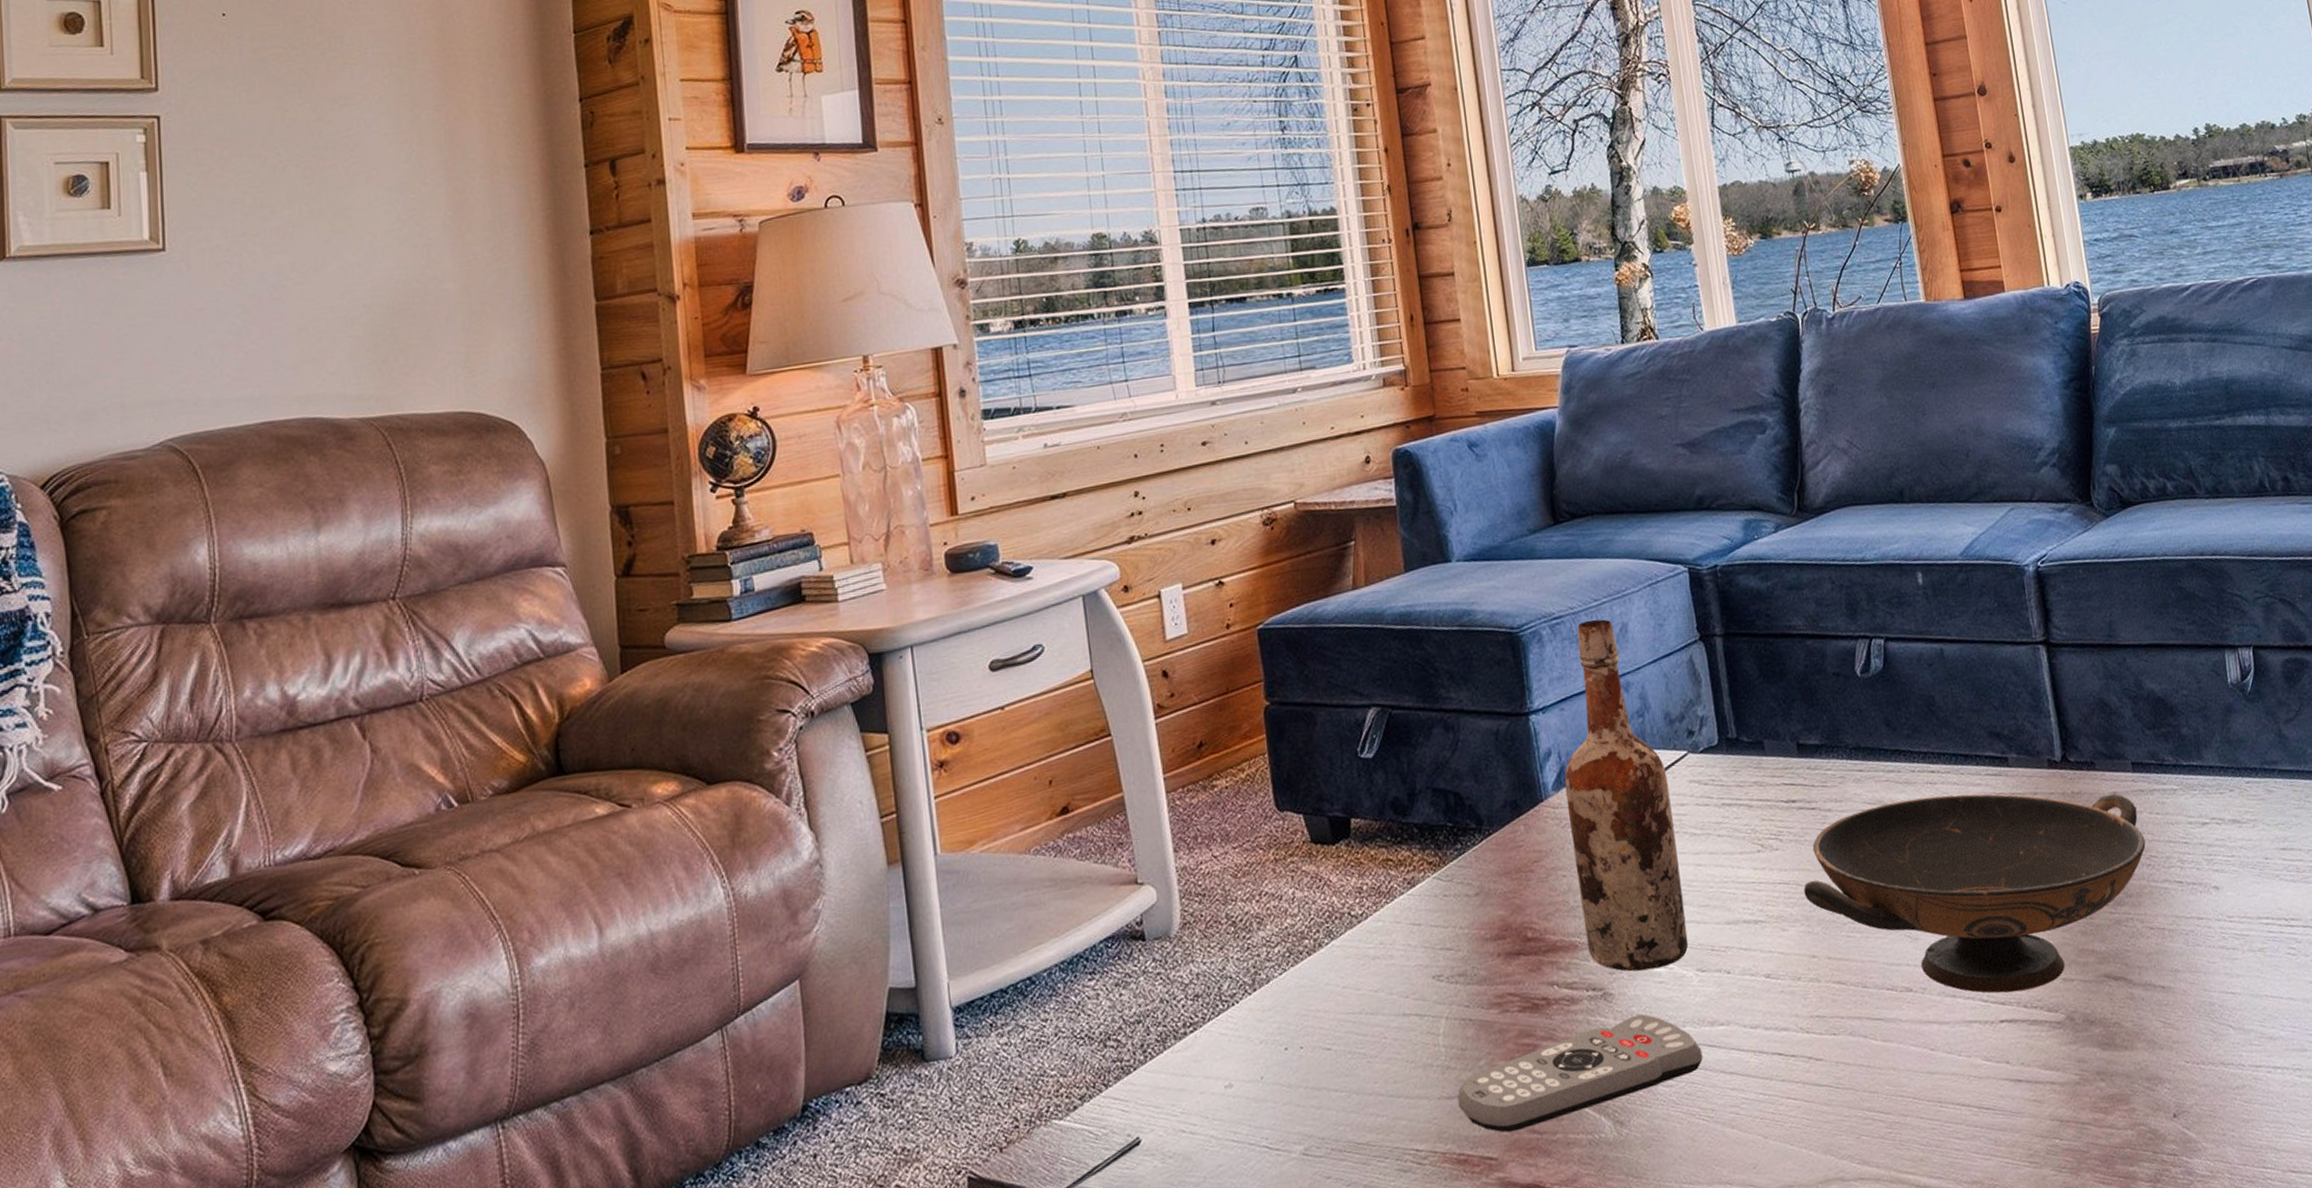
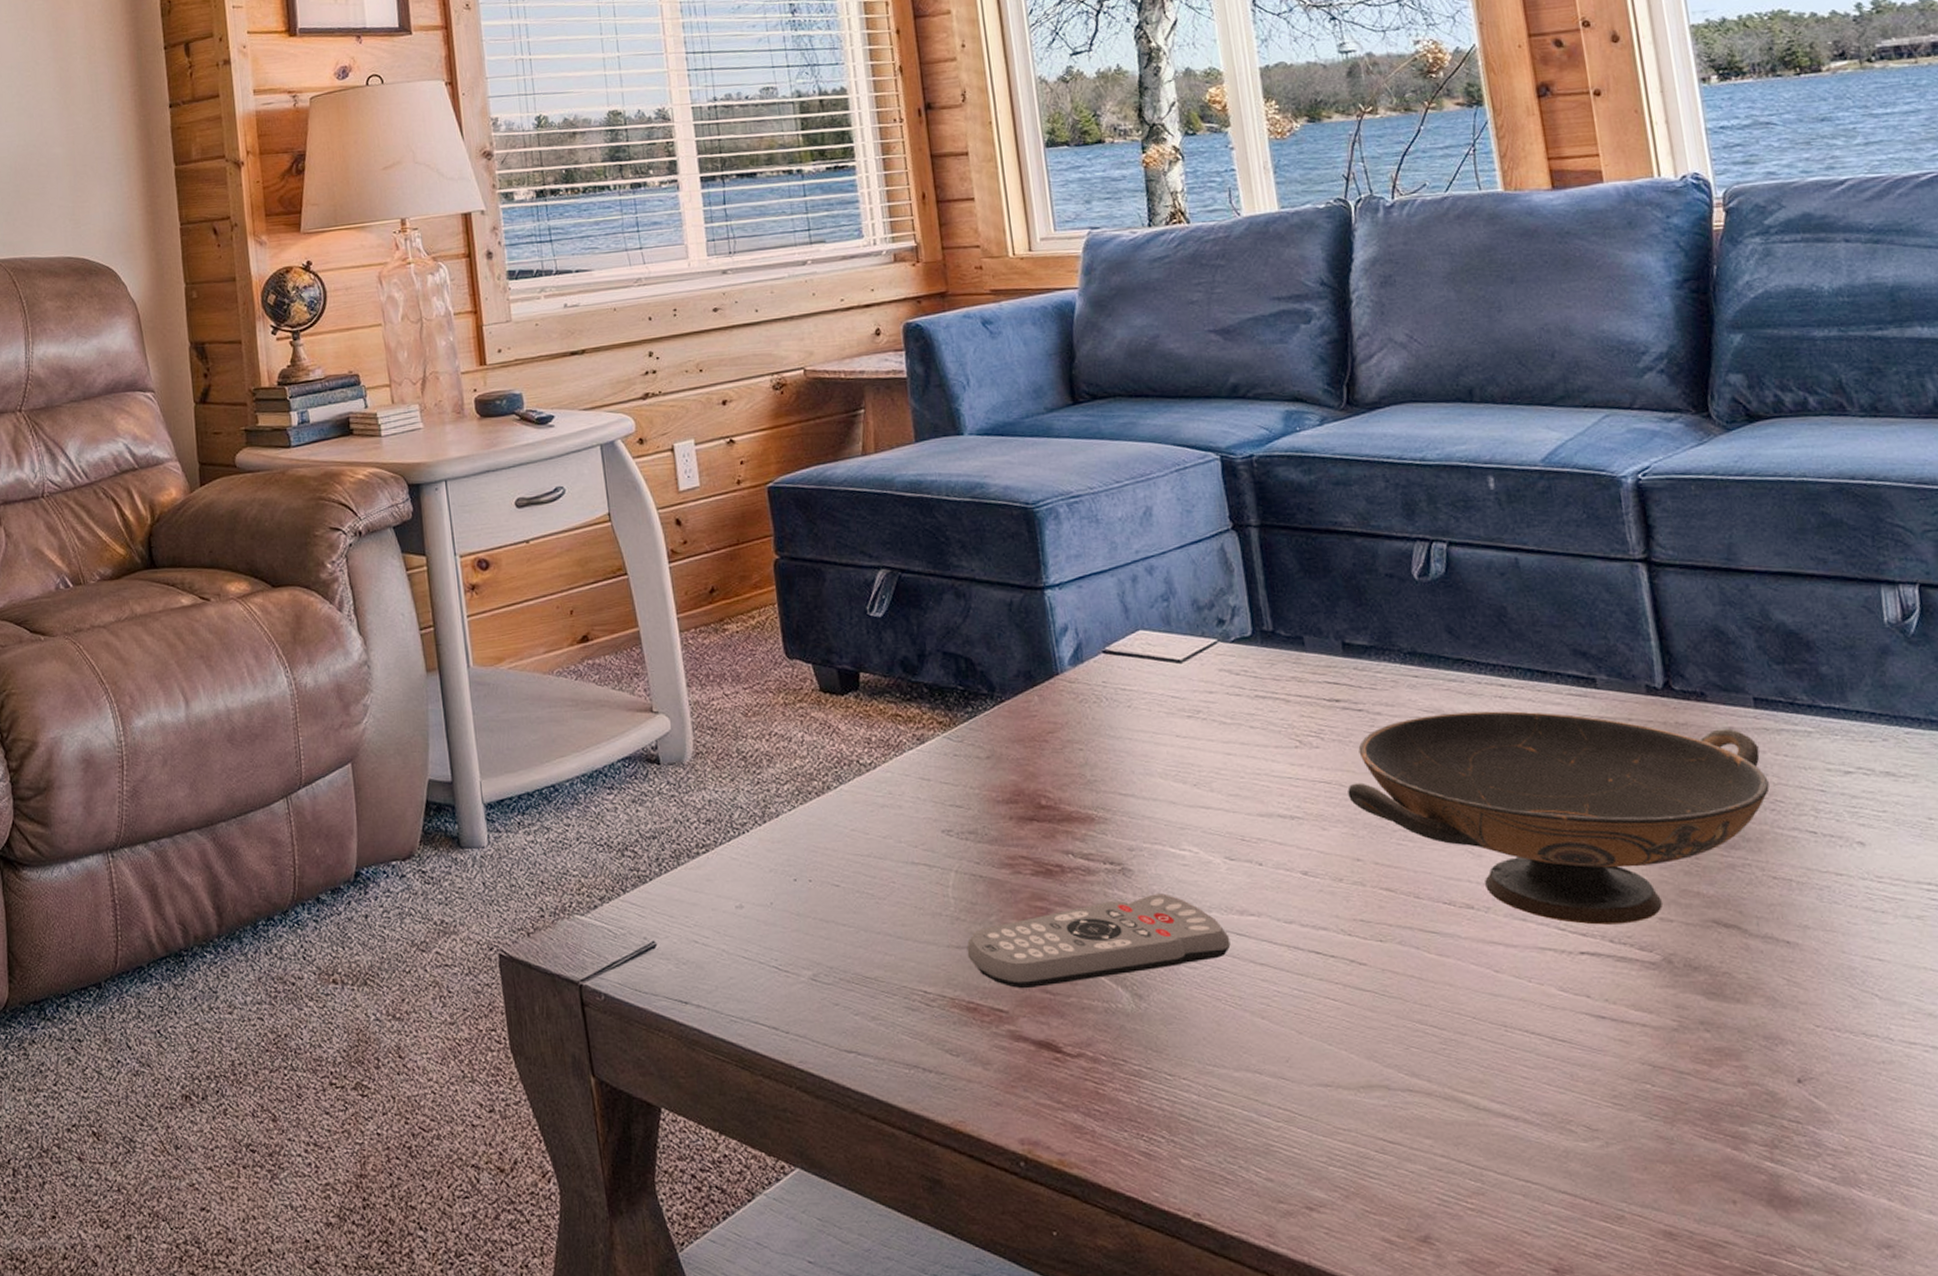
wine bottle: present [1564,619,1689,972] -> none [1082,501,1216,852]

